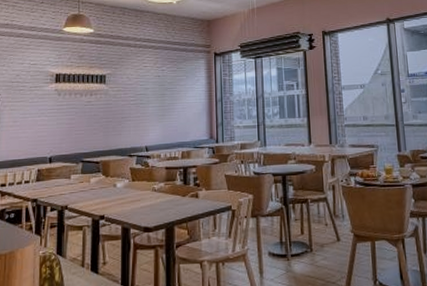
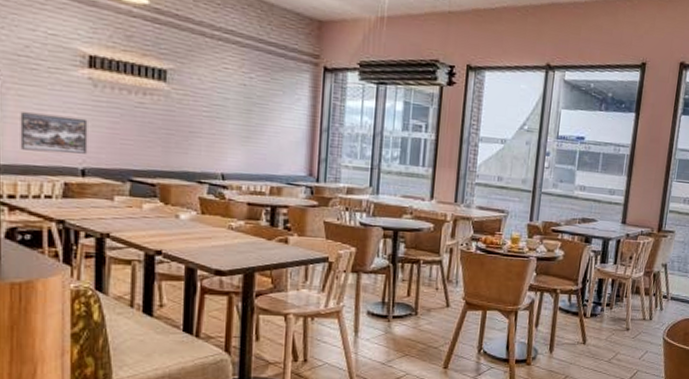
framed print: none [10,119,54,149] -> present [20,112,88,154]

